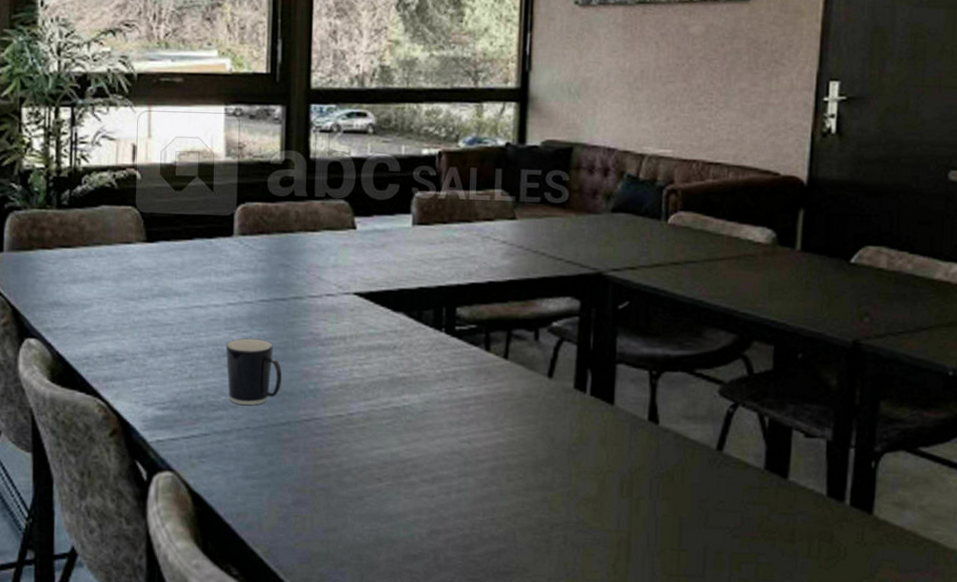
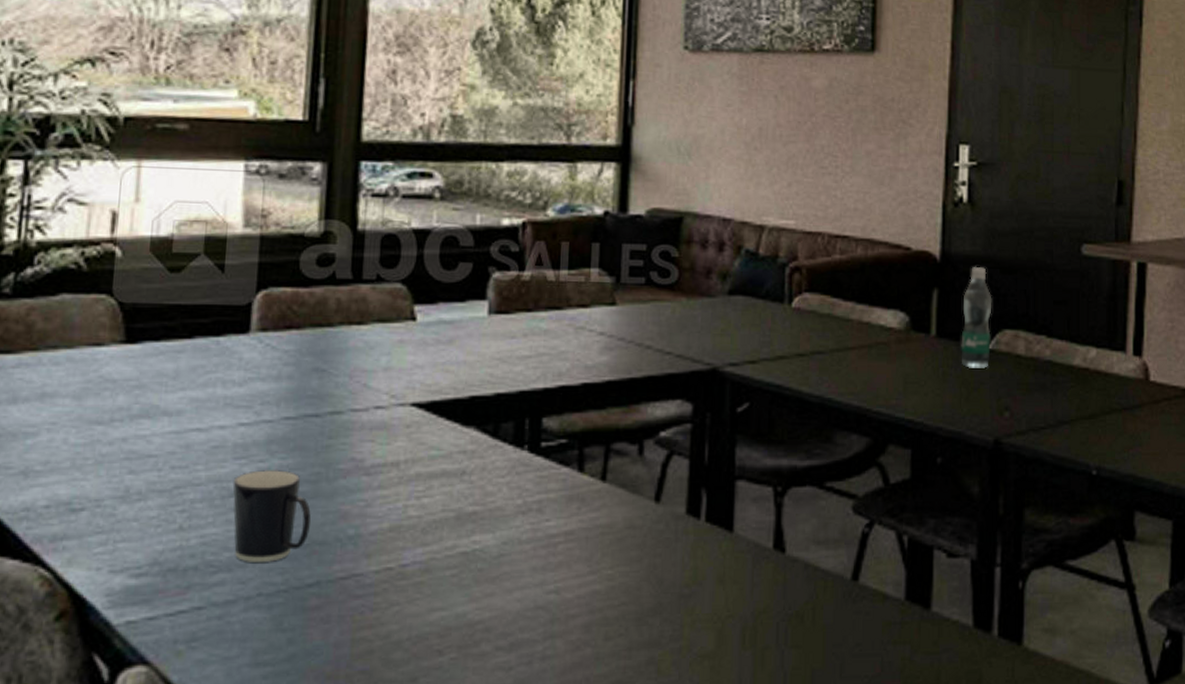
bottle: none [824,189,857,280] -> present [961,266,992,370]

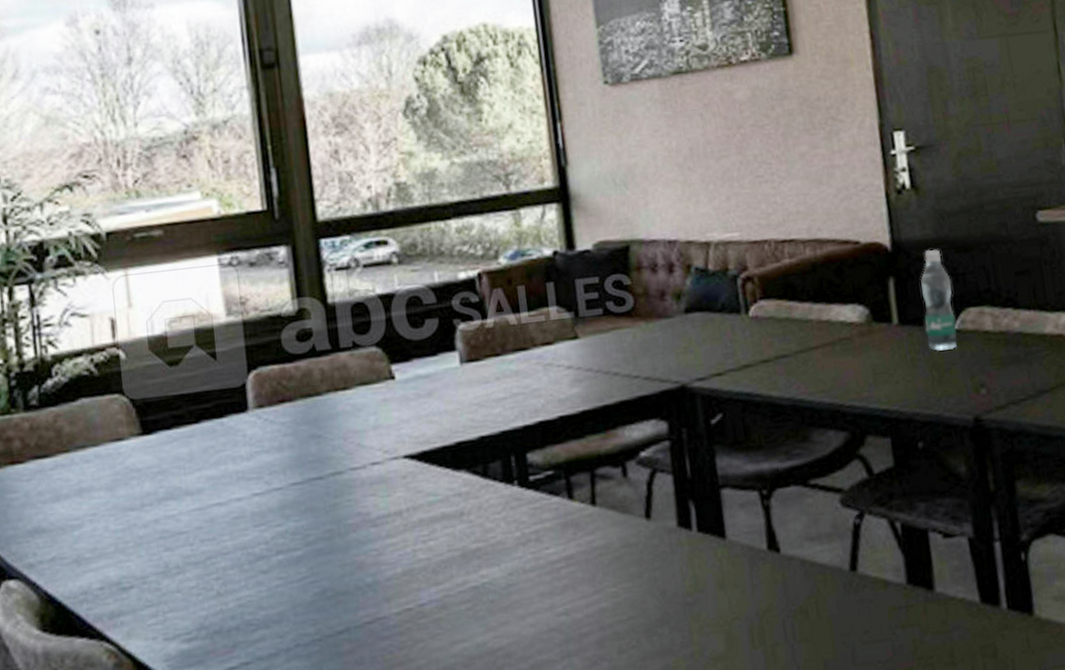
mug: present [232,470,311,564] -> none [256,531,332,618]

